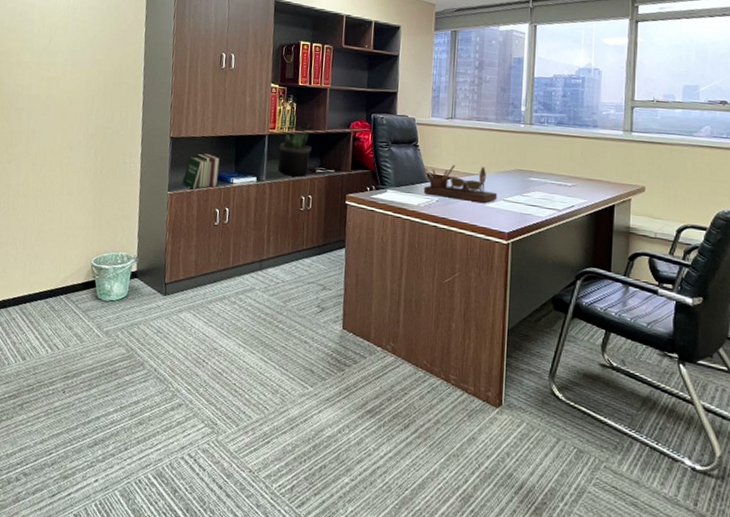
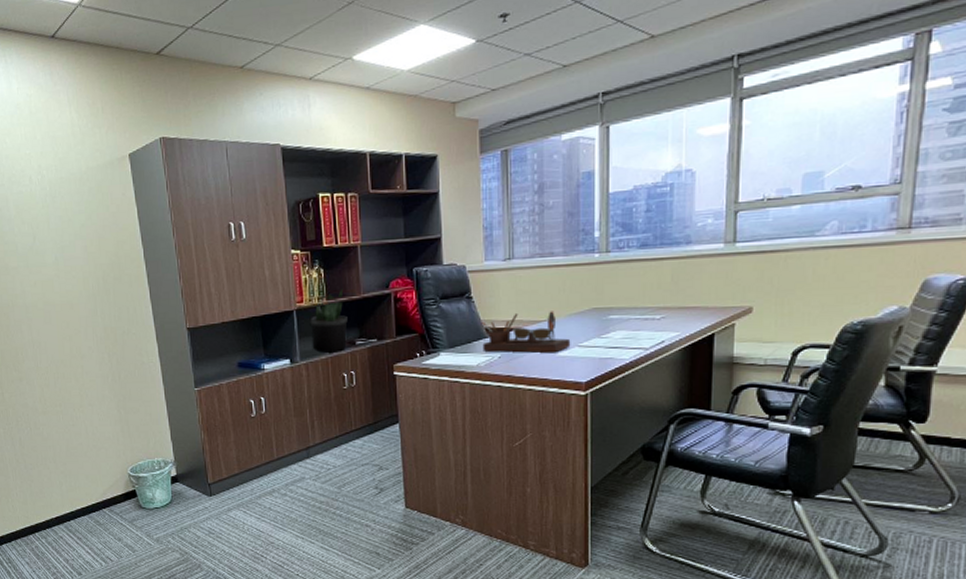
books: present [182,153,220,190] -> none [208,341,248,382]

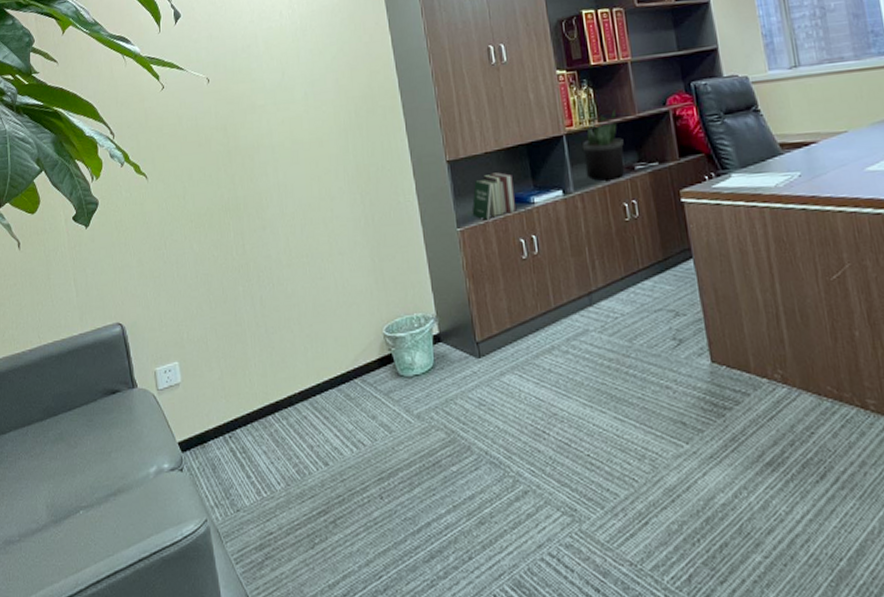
books: none [208,341,248,382] -> present [472,172,517,220]
desk organizer: present [481,311,571,354] -> none [773,120,880,170]

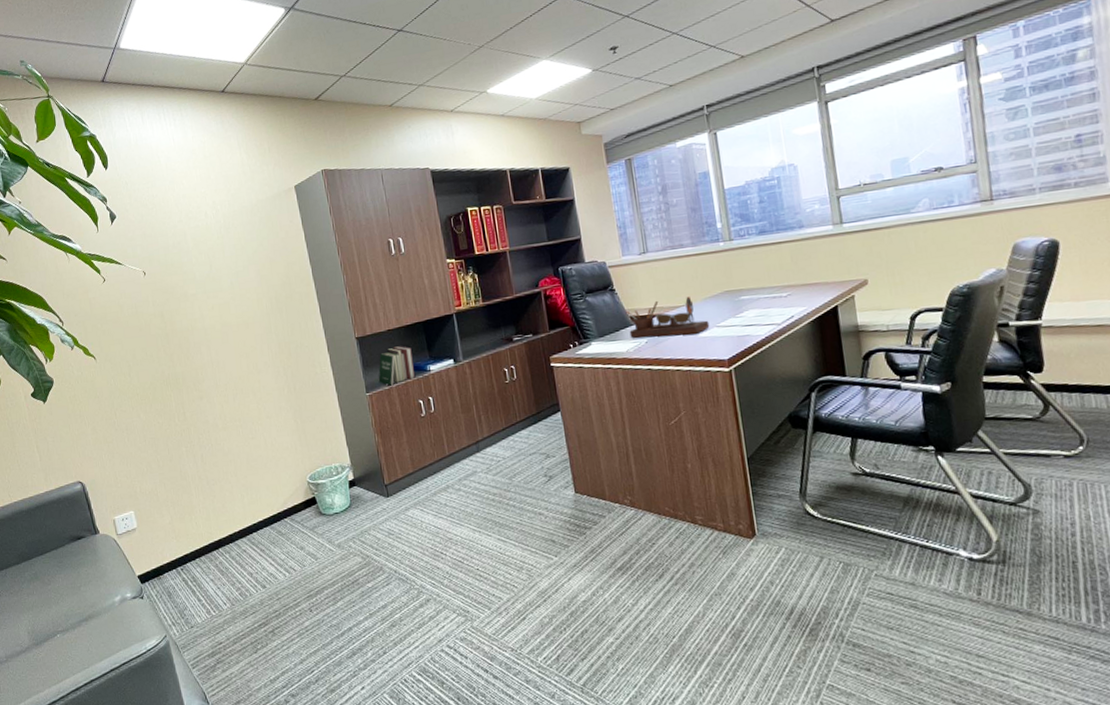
planter: present [581,108,625,181] -> none [468,291,505,351]
desk organizer: none [773,120,880,170] -> present [625,296,710,338]

